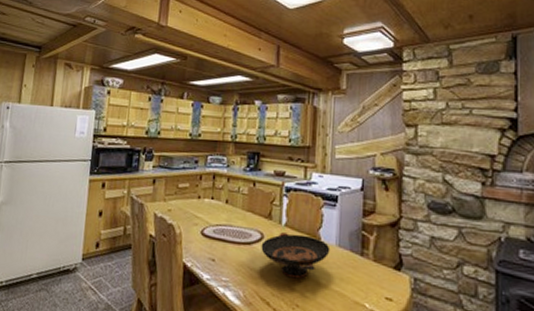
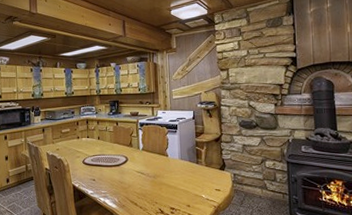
decorative bowl: present [261,232,331,279] -> none [127,154,175,185]

